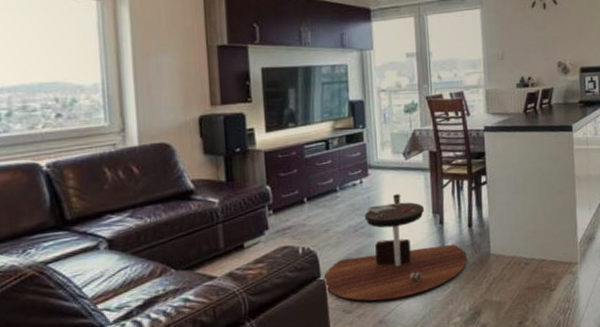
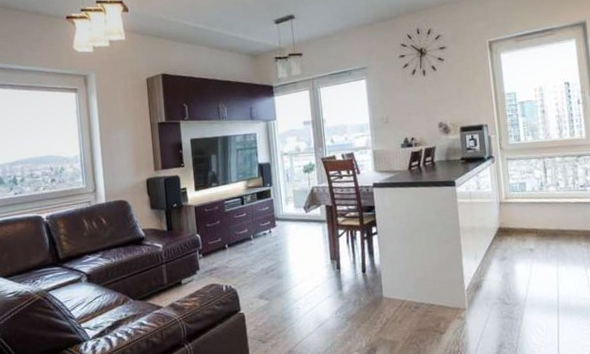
coffee table: present [323,194,467,301] -> none [242,242,362,334]

